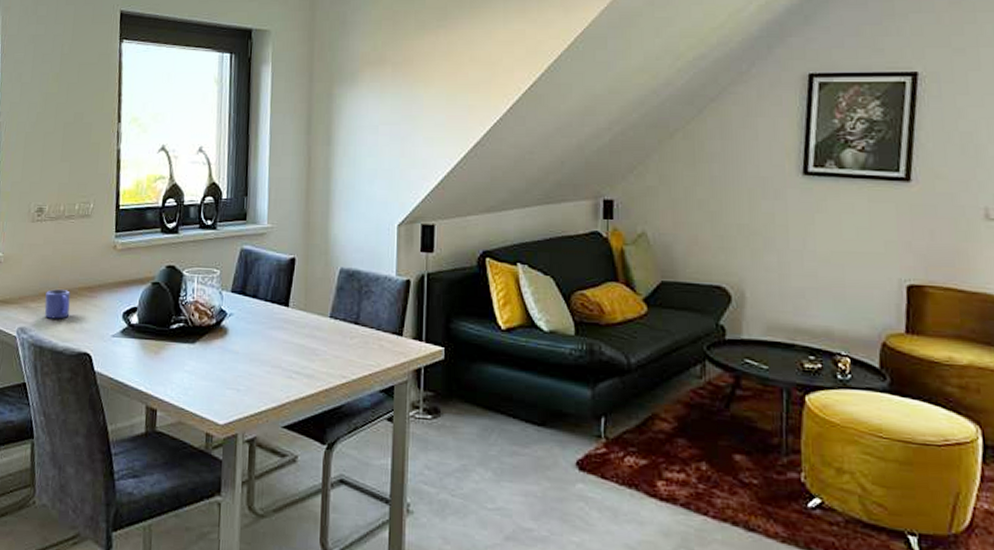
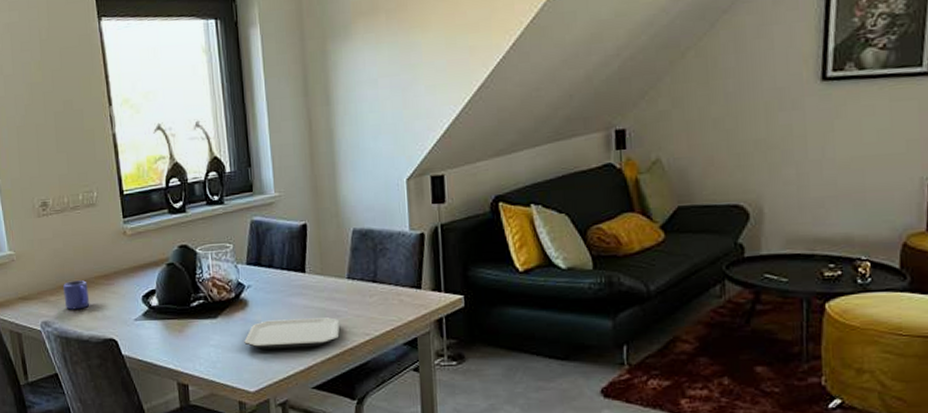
plate: none [219,351,318,385] -> present [244,317,340,349]

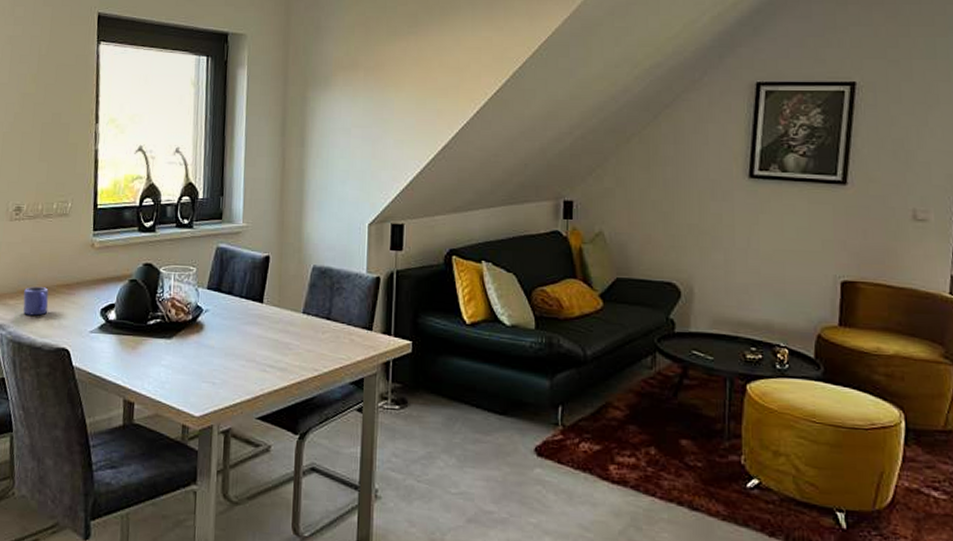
plate: present [244,317,340,349] -> none [195,346,291,378]

